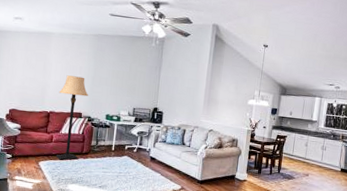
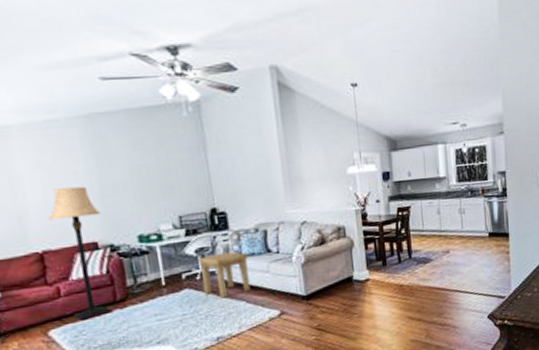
side table: none [136,137,170,169] -> present [198,251,251,299]

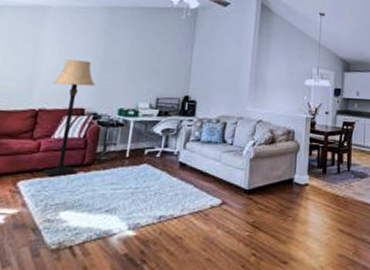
side table: present [198,251,251,299] -> none [159,136,206,179]

